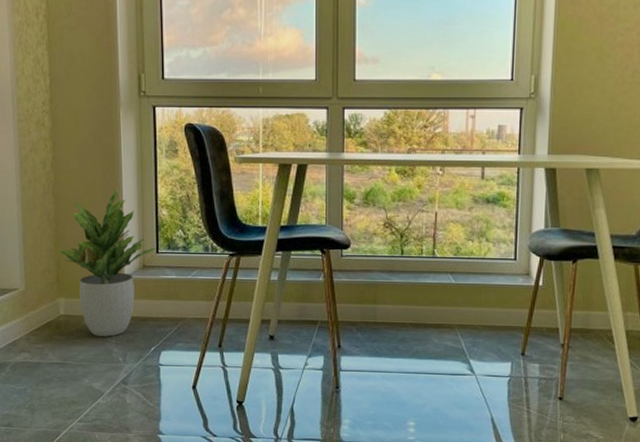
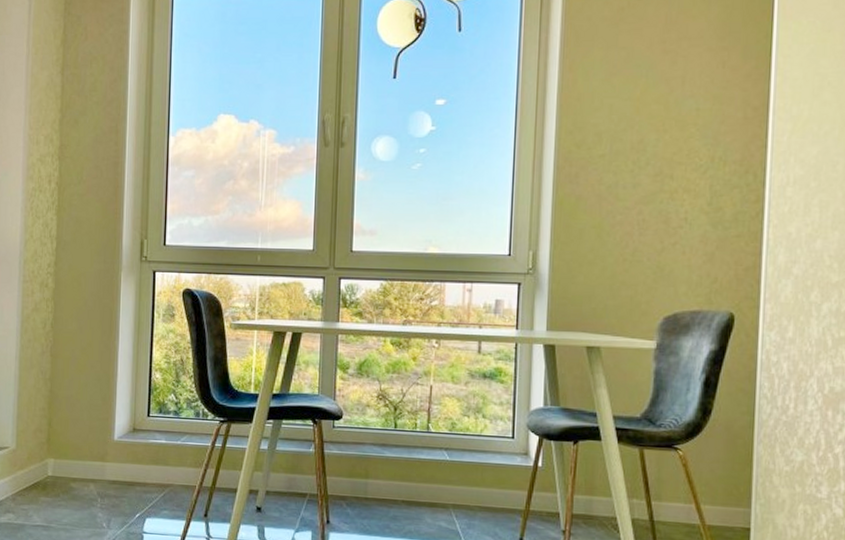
potted plant: present [61,189,156,337] -> none [54,351,148,501]

